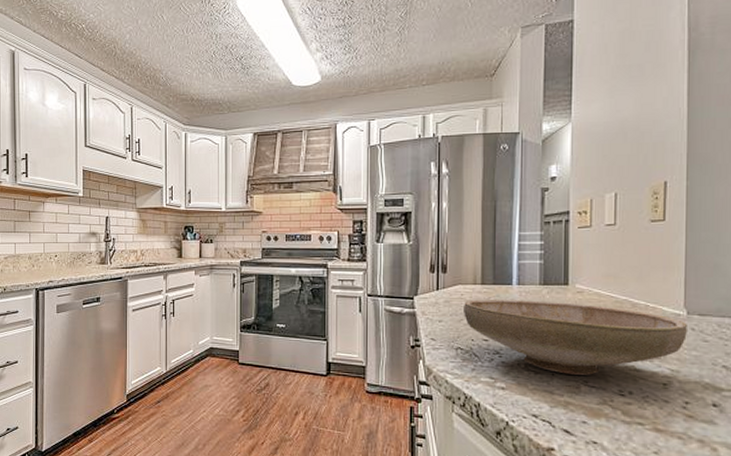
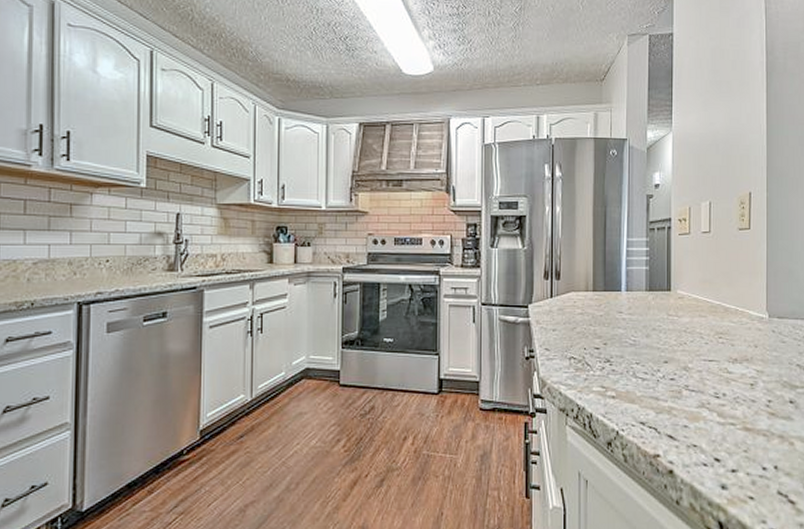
bowl: present [464,299,687,375] -> none [576,307,769,380]

